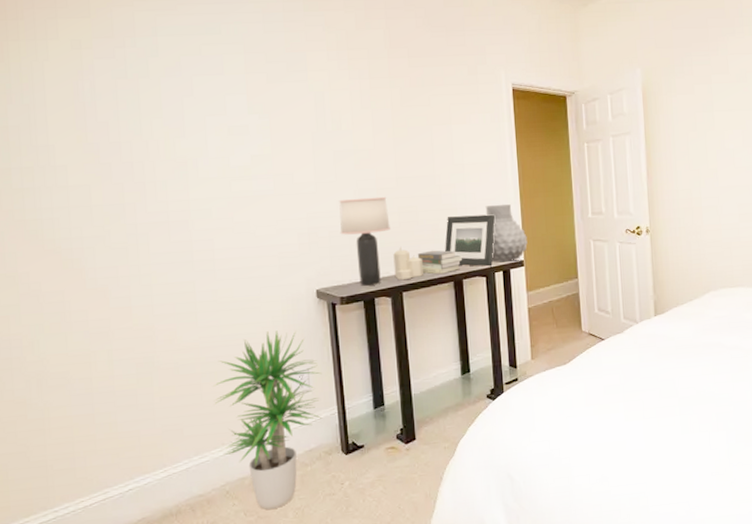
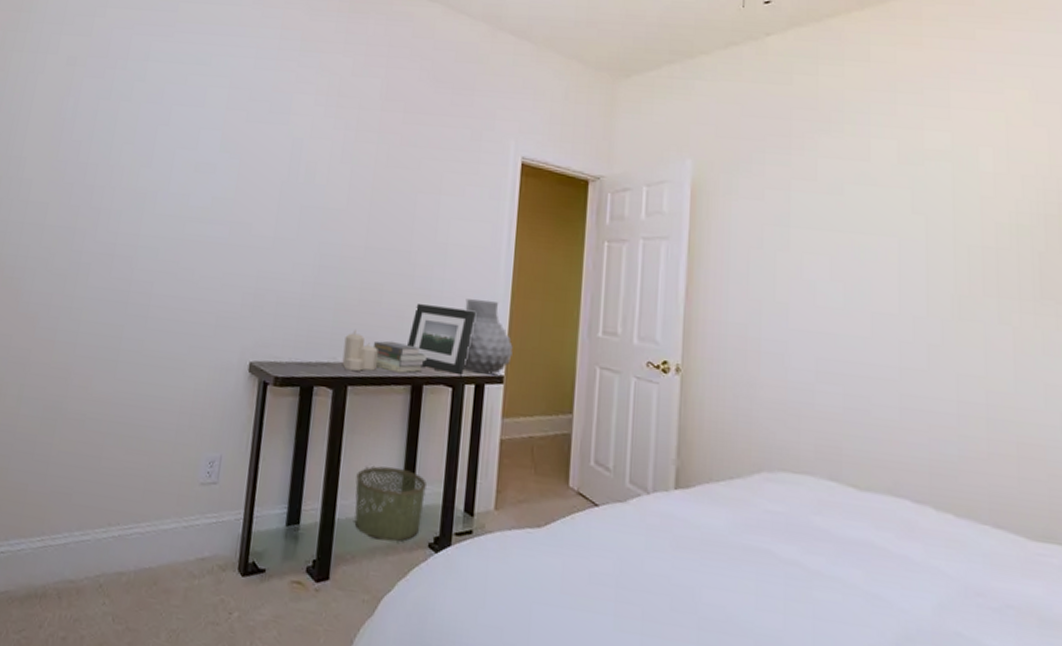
potted plant: present [214,330,322,510] -> none [107,399,236,623]
table lamp: present [339,196,390,286] -> none [289,262,350,371]
basket: none [422,346,479,402] -> present [354,465,427,542]

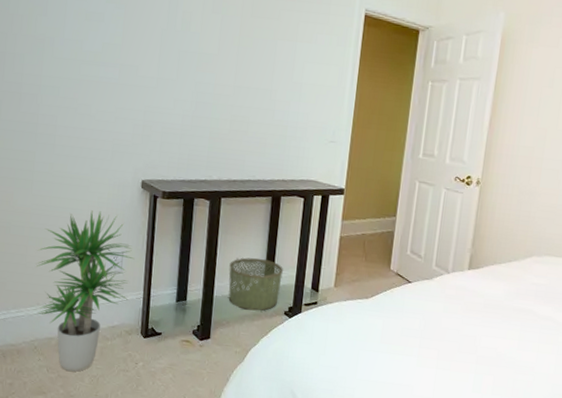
potted plant: none [107,399,236,623] -> present [37,210,135,372]
candle: present [342,329,378,371] -> none [216,153,246,186]
books: present [372,341,427,373] -> none [241,162,284,188]
picture frame: present [408,304,477,376] -> none [269,133,325,189]
vase: present [462,299,513,375] -> none [312,128,352,188]

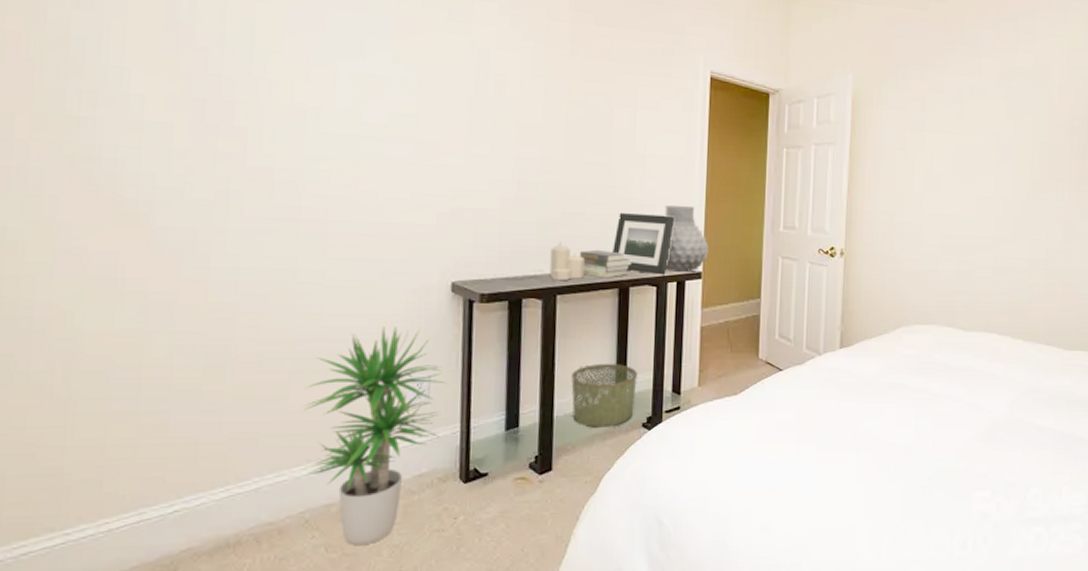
candle: none [216,153,246,186] -> present [549,241,585,280]
books: none [241,162,284,188] -> present [579,249,631,278]
picture frame: none [269,133,325,189] -> present [613,213,676,275]
vase: none [312,128,352,188] -> present [664,205,709,272]

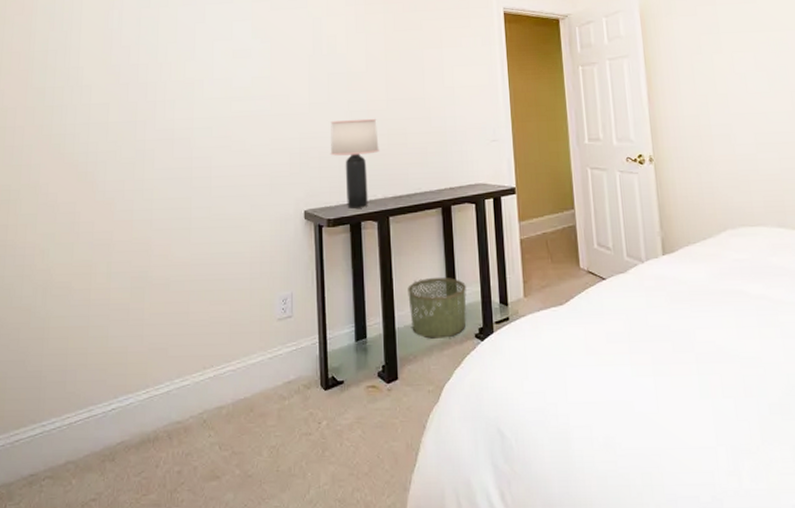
potted plant: present [305,326,447,545] -> none [200,251,305,444]
table lamp: none [489,179,551,284] -> present [330,118,379,209]
candle: present [549,241,585,280] -> none [381,169,411,203]
books: present [579,249,631,278] -> none [405,174,451,199]
picture frame: present [613,213,676,275] -> none [433,138,486,193]
vase: present [664,205,709,272] -> none [475,128,520,189]

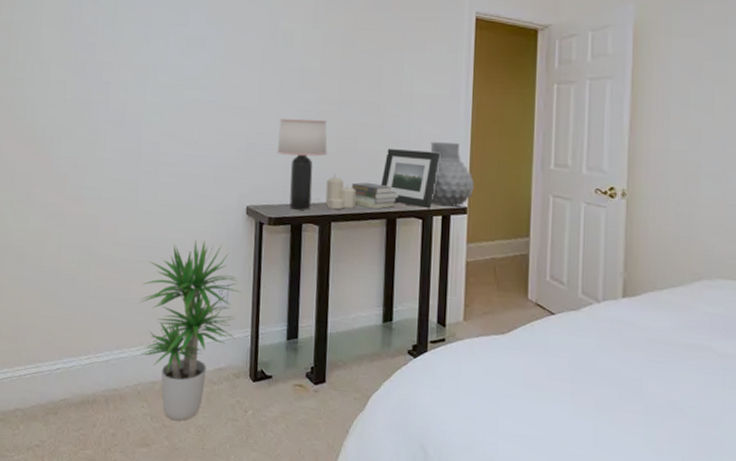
potted plant: none [200,251,305,444] -> present [140,240,241,421]
candle: none [381,169,411,203] -> present [325,173,356,209]
books: none [405,174,451,199] -> present [351,182,398,209]
basket: present [408,277,467,339] -> none [343,288,404,350]
picture frame: none [433,138,486,193] -> present [381,149,441,209]
vase: none [475,128,520,189] -> present [430,142,474,207]

